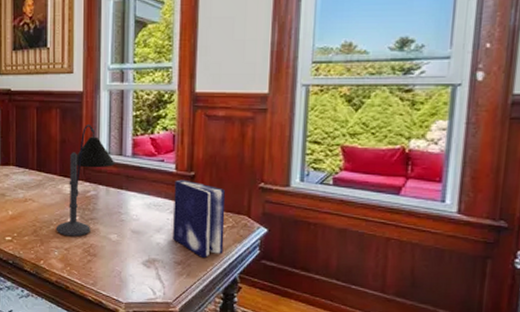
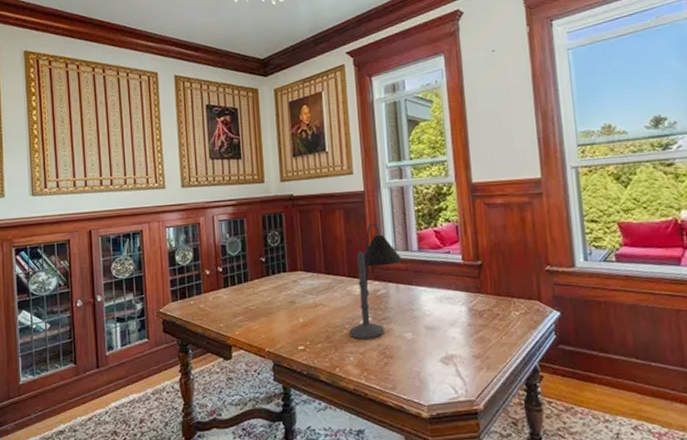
book: present [173,179,226,258] -> none [463,269,520,348]

